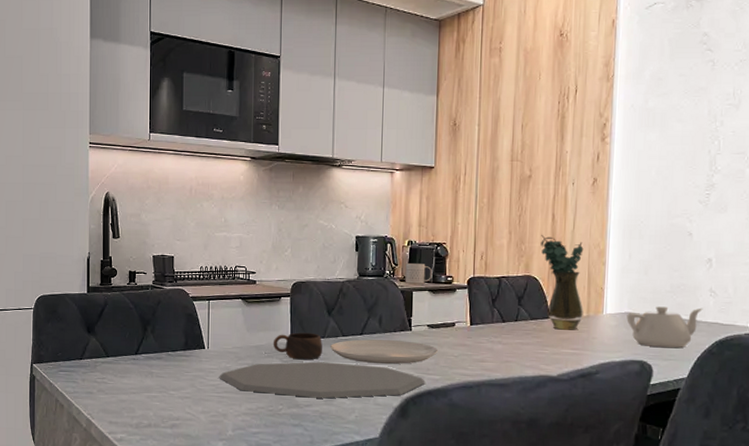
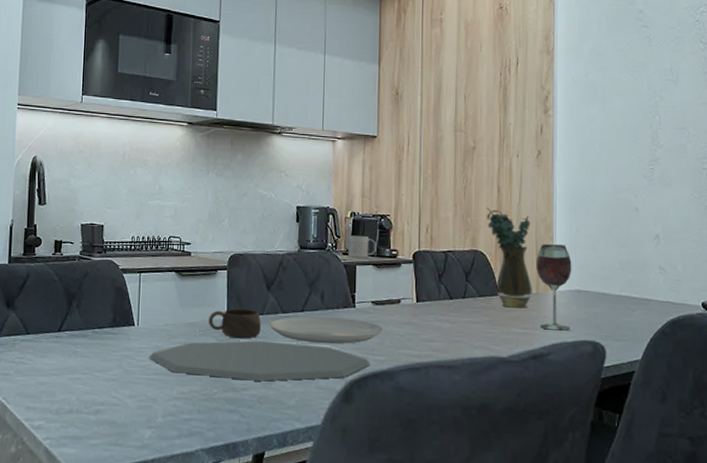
wineglass: none [588,269,623,351] -> present [536,244,572,331]
teapot: present [626,306,703,349] -> none [577,284,653,328]

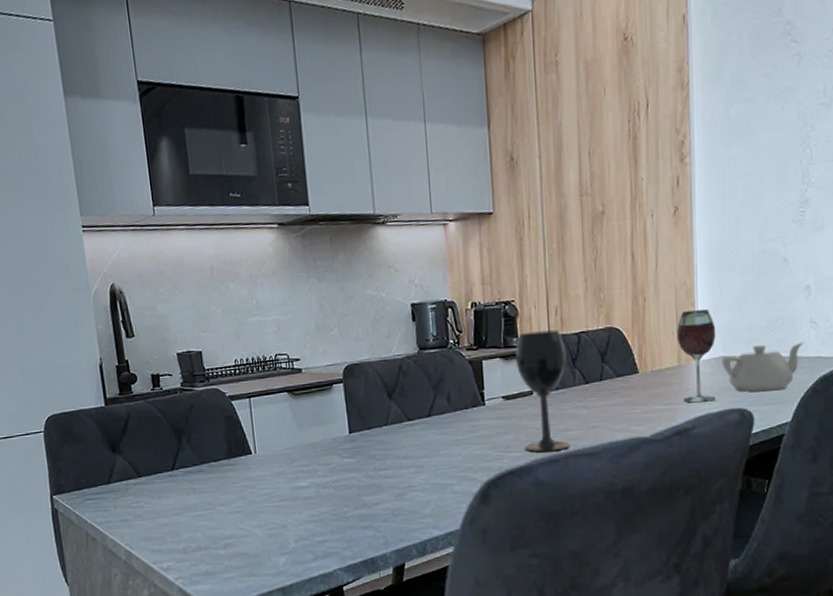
placemat: present [149,340,370,382] -> none [271,449,506,497]
cup: present [208,308,261,339] -> none [329,421,387,454]
plate: present [269,316,384,344] -> none [395,417,517,448]
mug: present [348,236,376,258] -> none [471,327,502,352]
wine glass: none [386,245,433,360] -> present [515,330,570,452]
vase: present [487,207,532,308] -> none [621,278,674,385]
teapot: none [577,284,653,328] -> present [722,342,804,392]

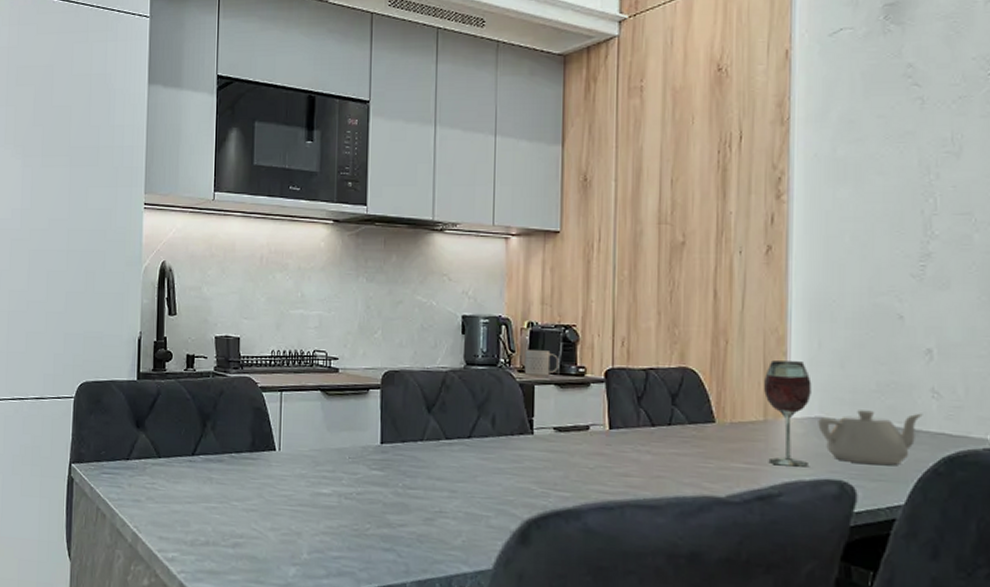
mug: none [471,327,502,352] -> present [524,350,558,376]
wine glass: present [515,330,570,452] -> none [572,361,631,498]

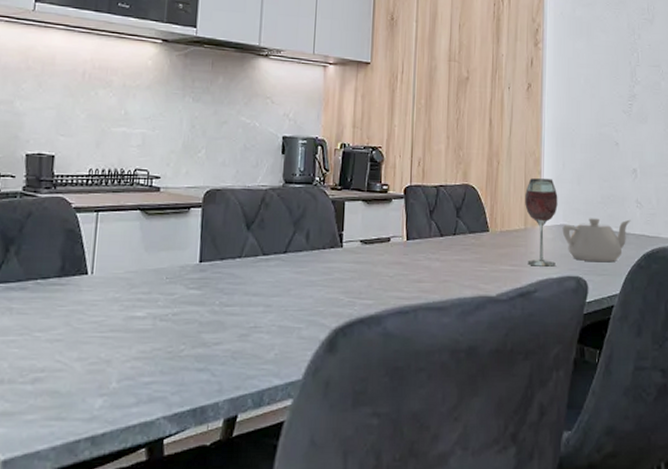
mug: present [524,350,558,376] -> none [336,169,366,193]

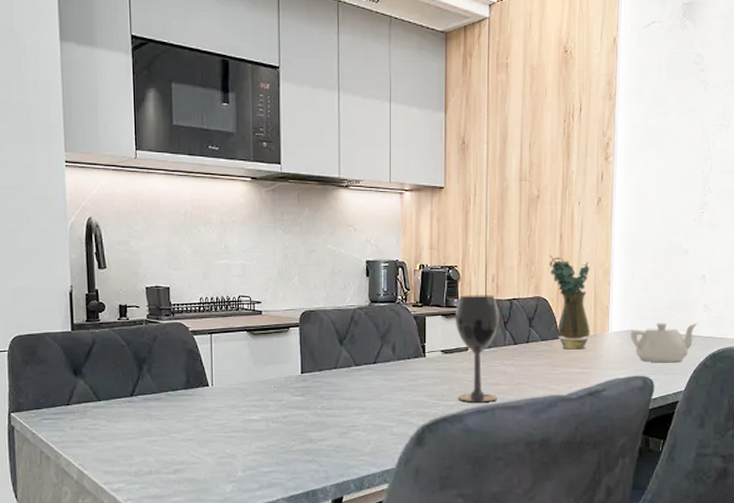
wine glass: none [376,179,425,302] -> present [455,295,499,403]
vase: none [478,140,521,245] -> present [549,254,590,350]
wineglass: present [525,178,558,267] -> none [594,288,627,368]

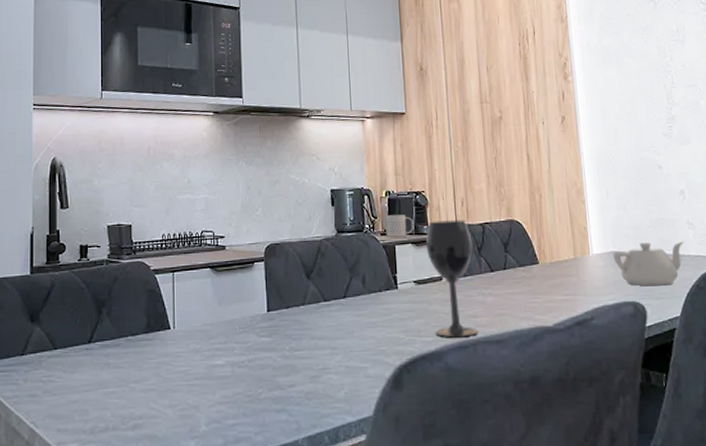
mug: none [417,288,444,309] -> present [385,215,413,237]
vase: present [549,254,590,350] -> none [518,175,571,275]

